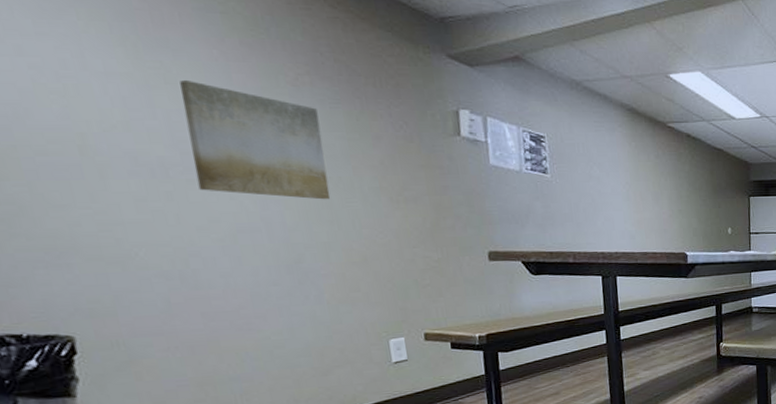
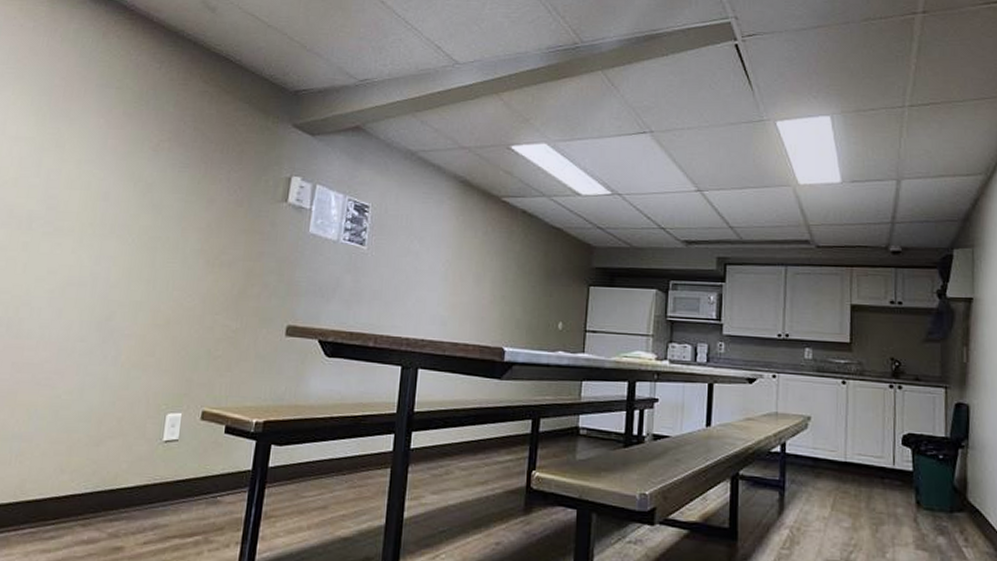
wall art: present [179,80,331,200] -> none [50,144,167,259]

